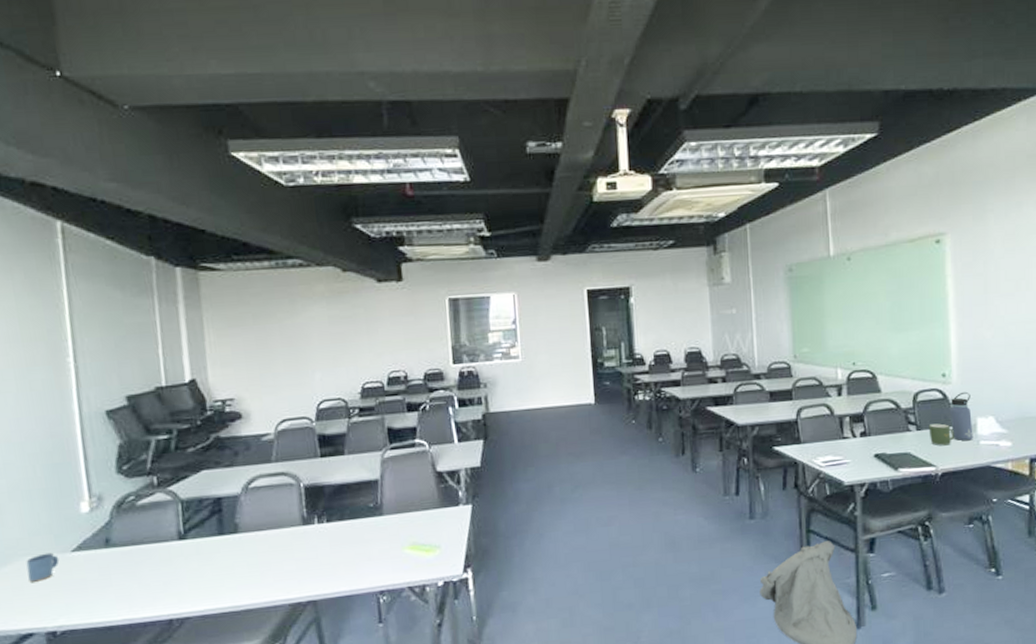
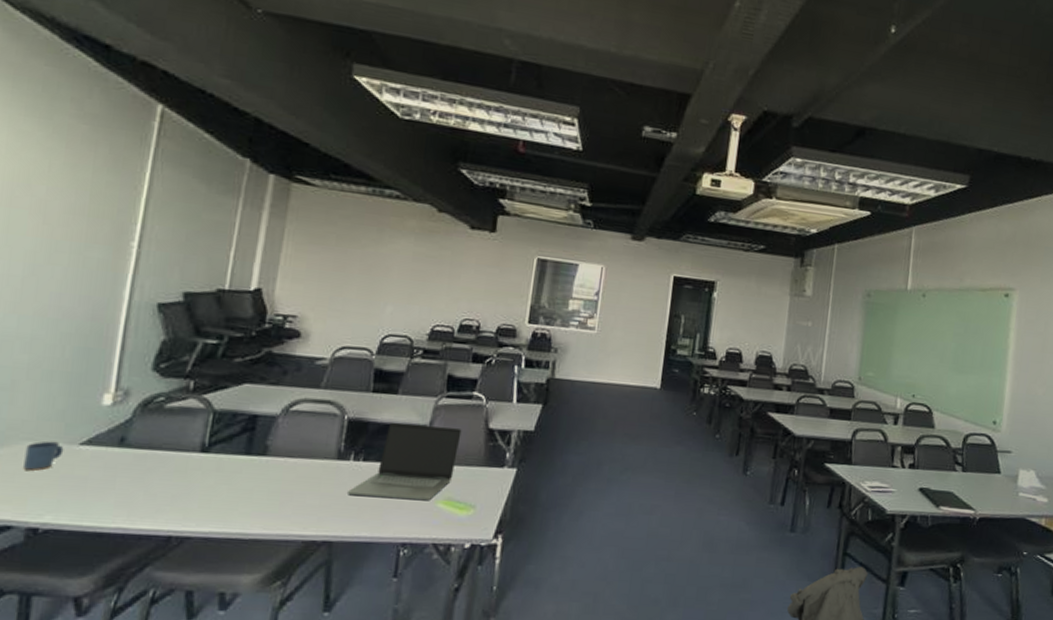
laptop: none [319,477,414,556] -> present [348,423,462,501]
mug: present [928,423,955,446] -> none [973,468,997,492]
water bottle: present [949,391,973,441] -> none [994,441,1017,491]

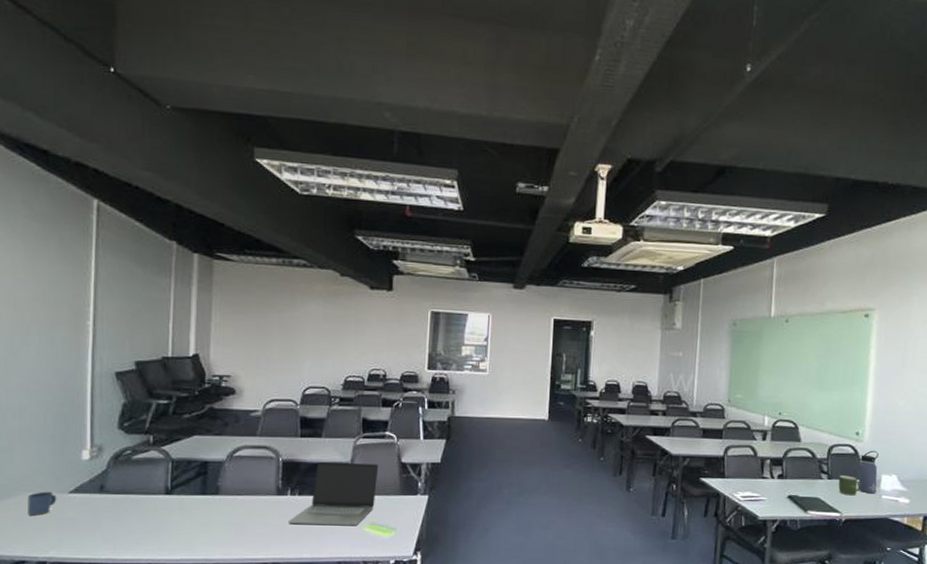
mug: none [973,468,997,492] -> present [838,475,861,496]
water bottle: none [994,441,1017,491] -> present [858,450,879,494]

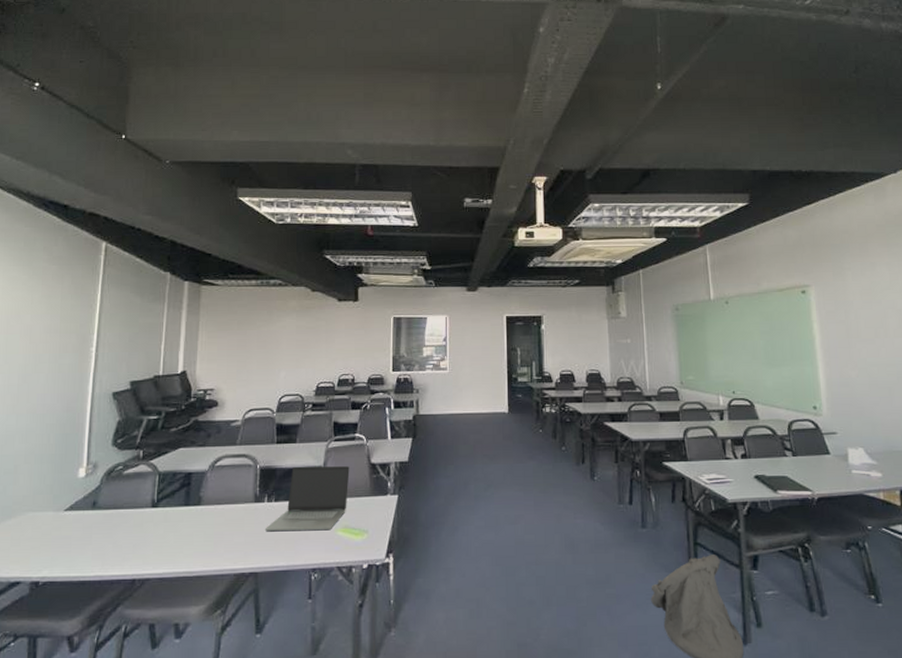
mug: present [27,491,57,516] -> none [26,510,54,535]
mug: present [838,475,861,496] -> none [803,451,828,472]
water bottle: present [858,450,879,494] -> none [822,423,845,469]

